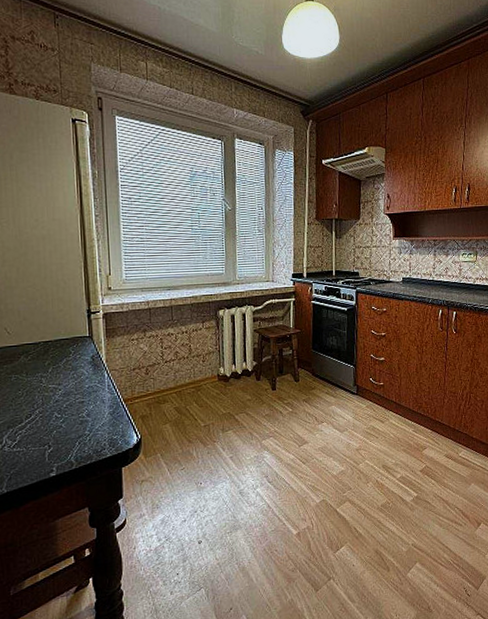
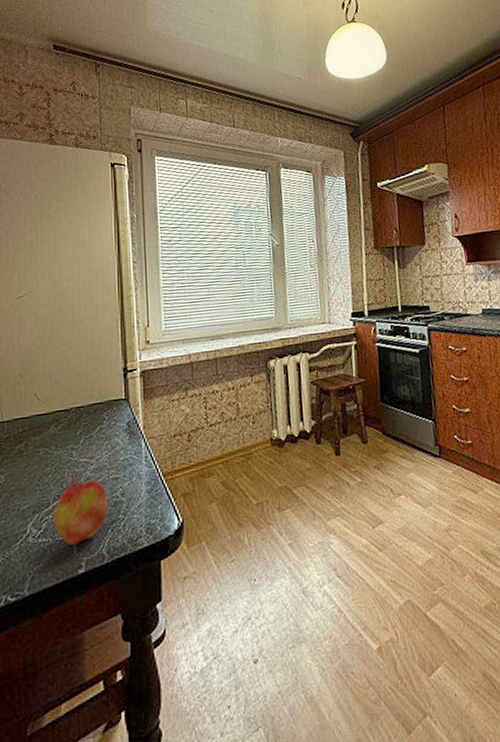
apple: none [27,399,76,455] -> present [54,476,109,546]

